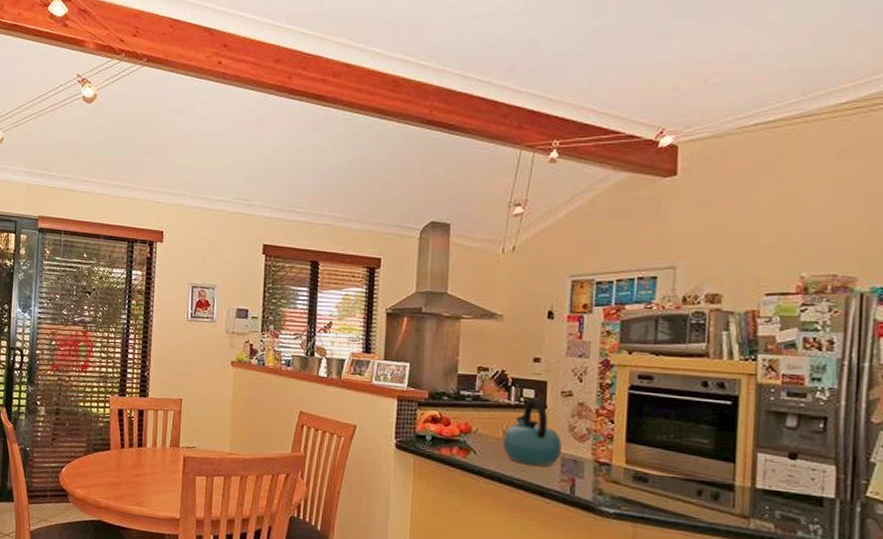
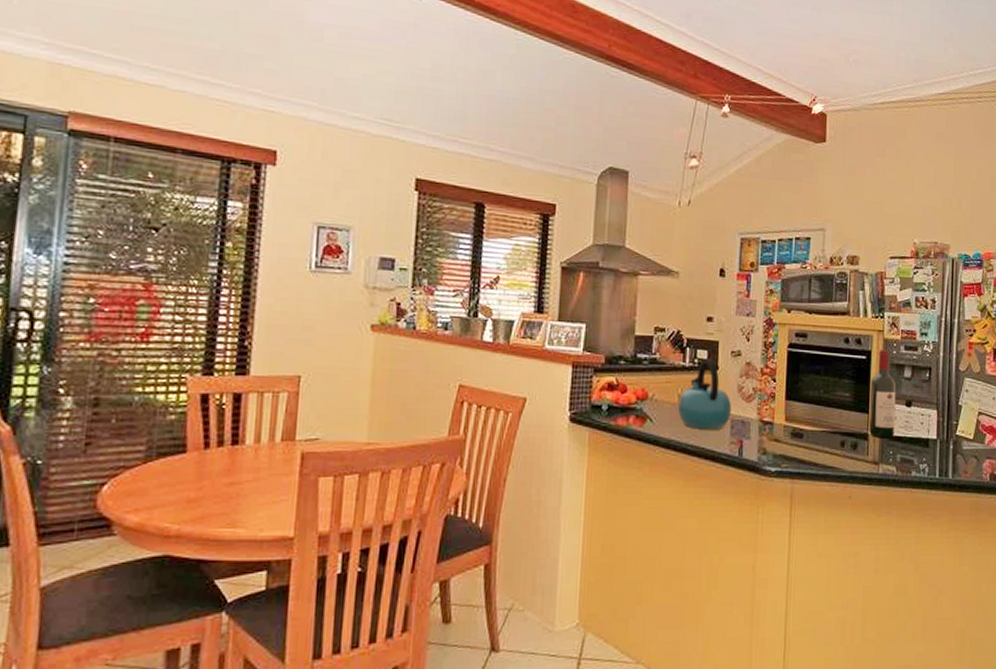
wine bottle: none [735,395,775,493] -> present [868,350,897,439]

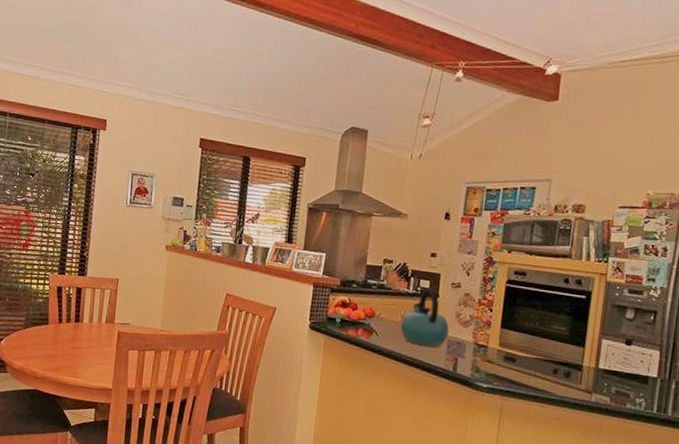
wine bottle: present [868,350,897,439] -> none [583,291,617,372]

